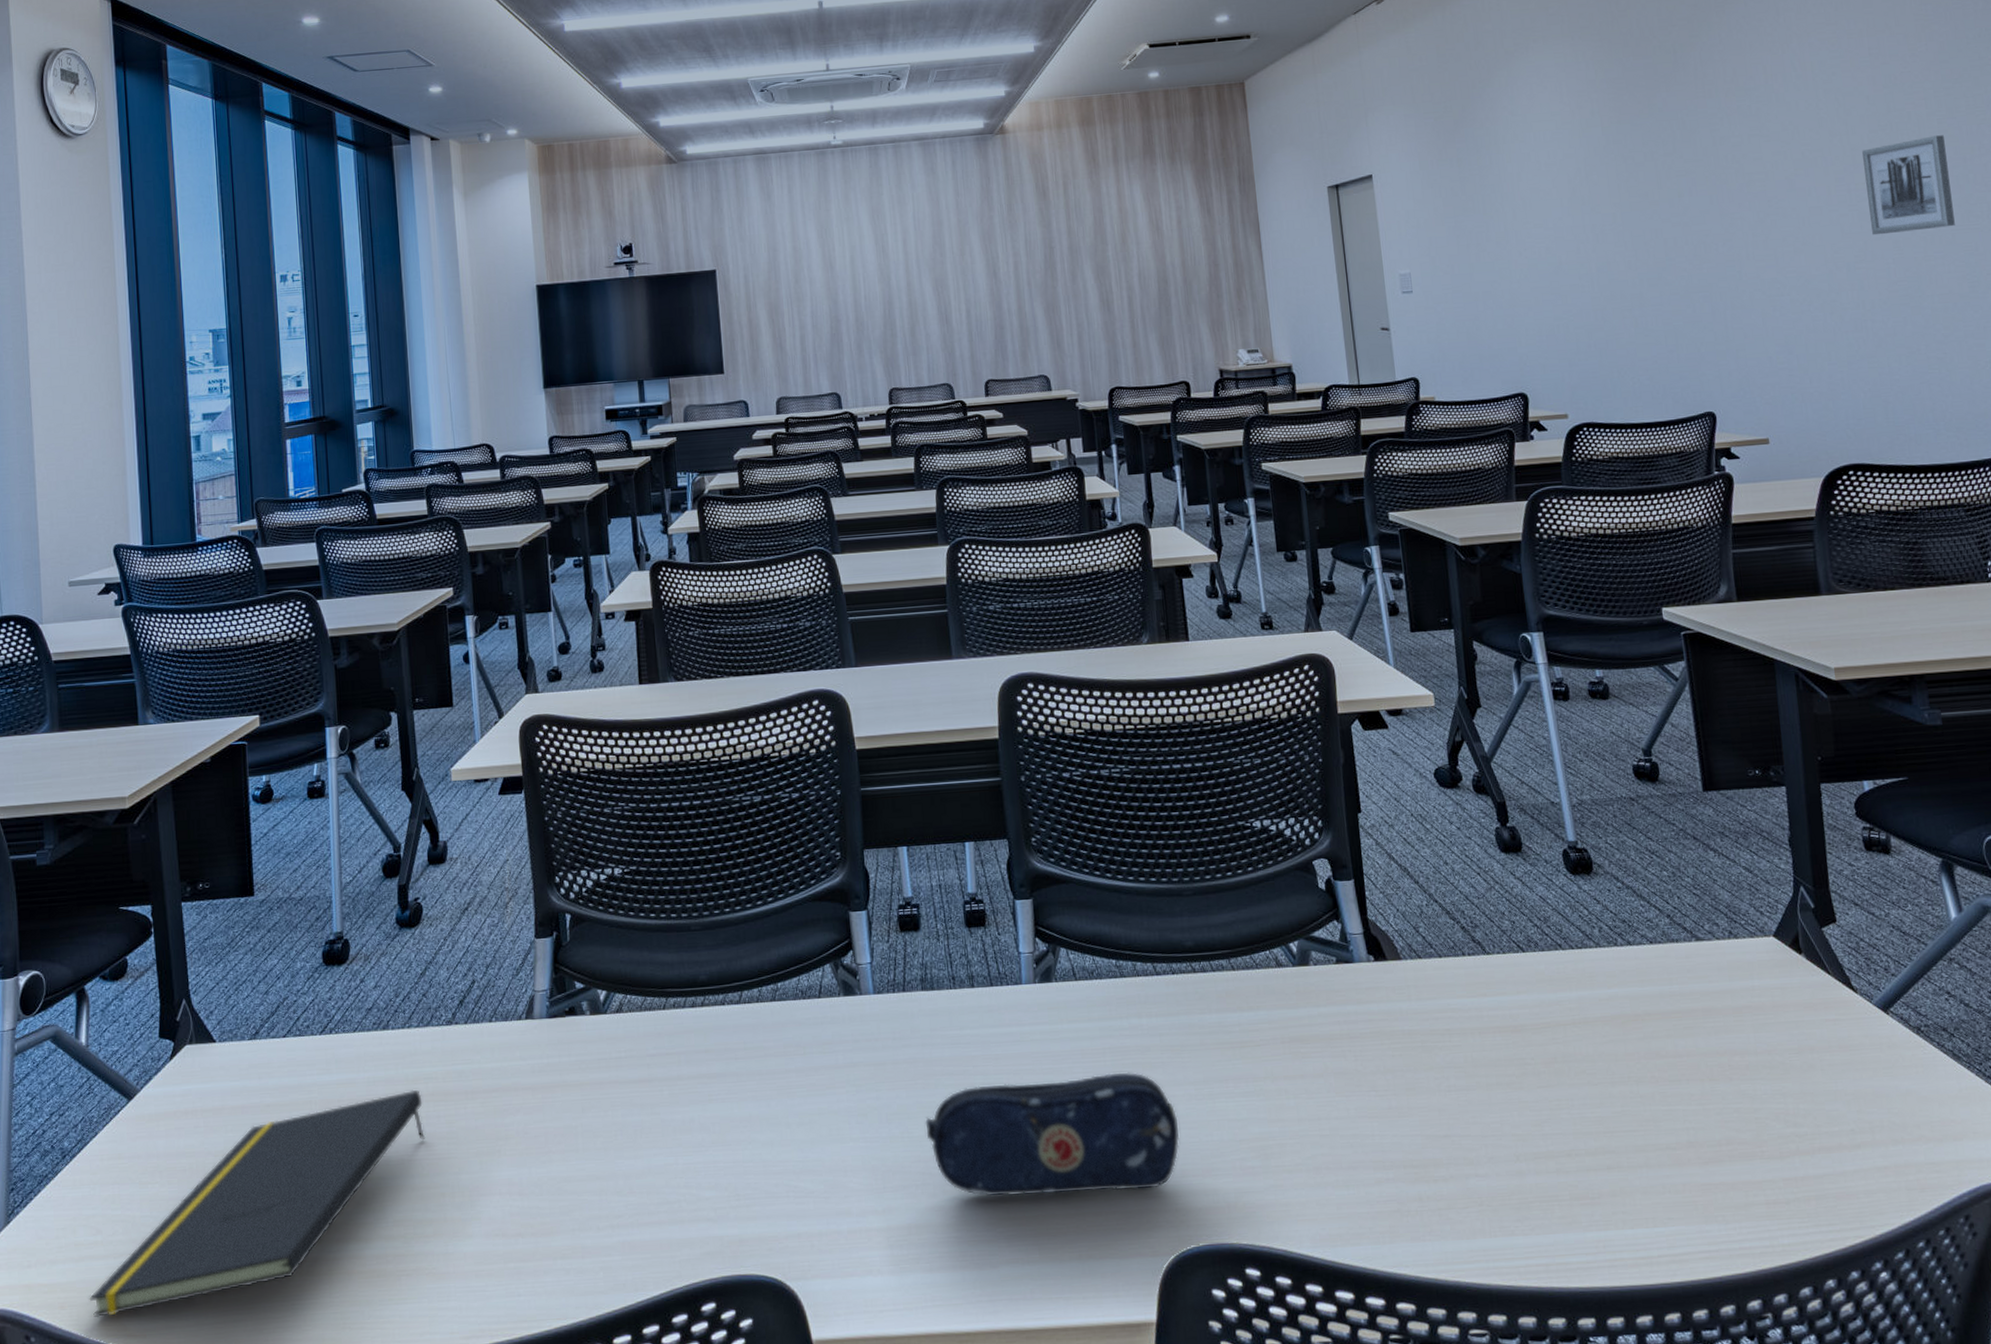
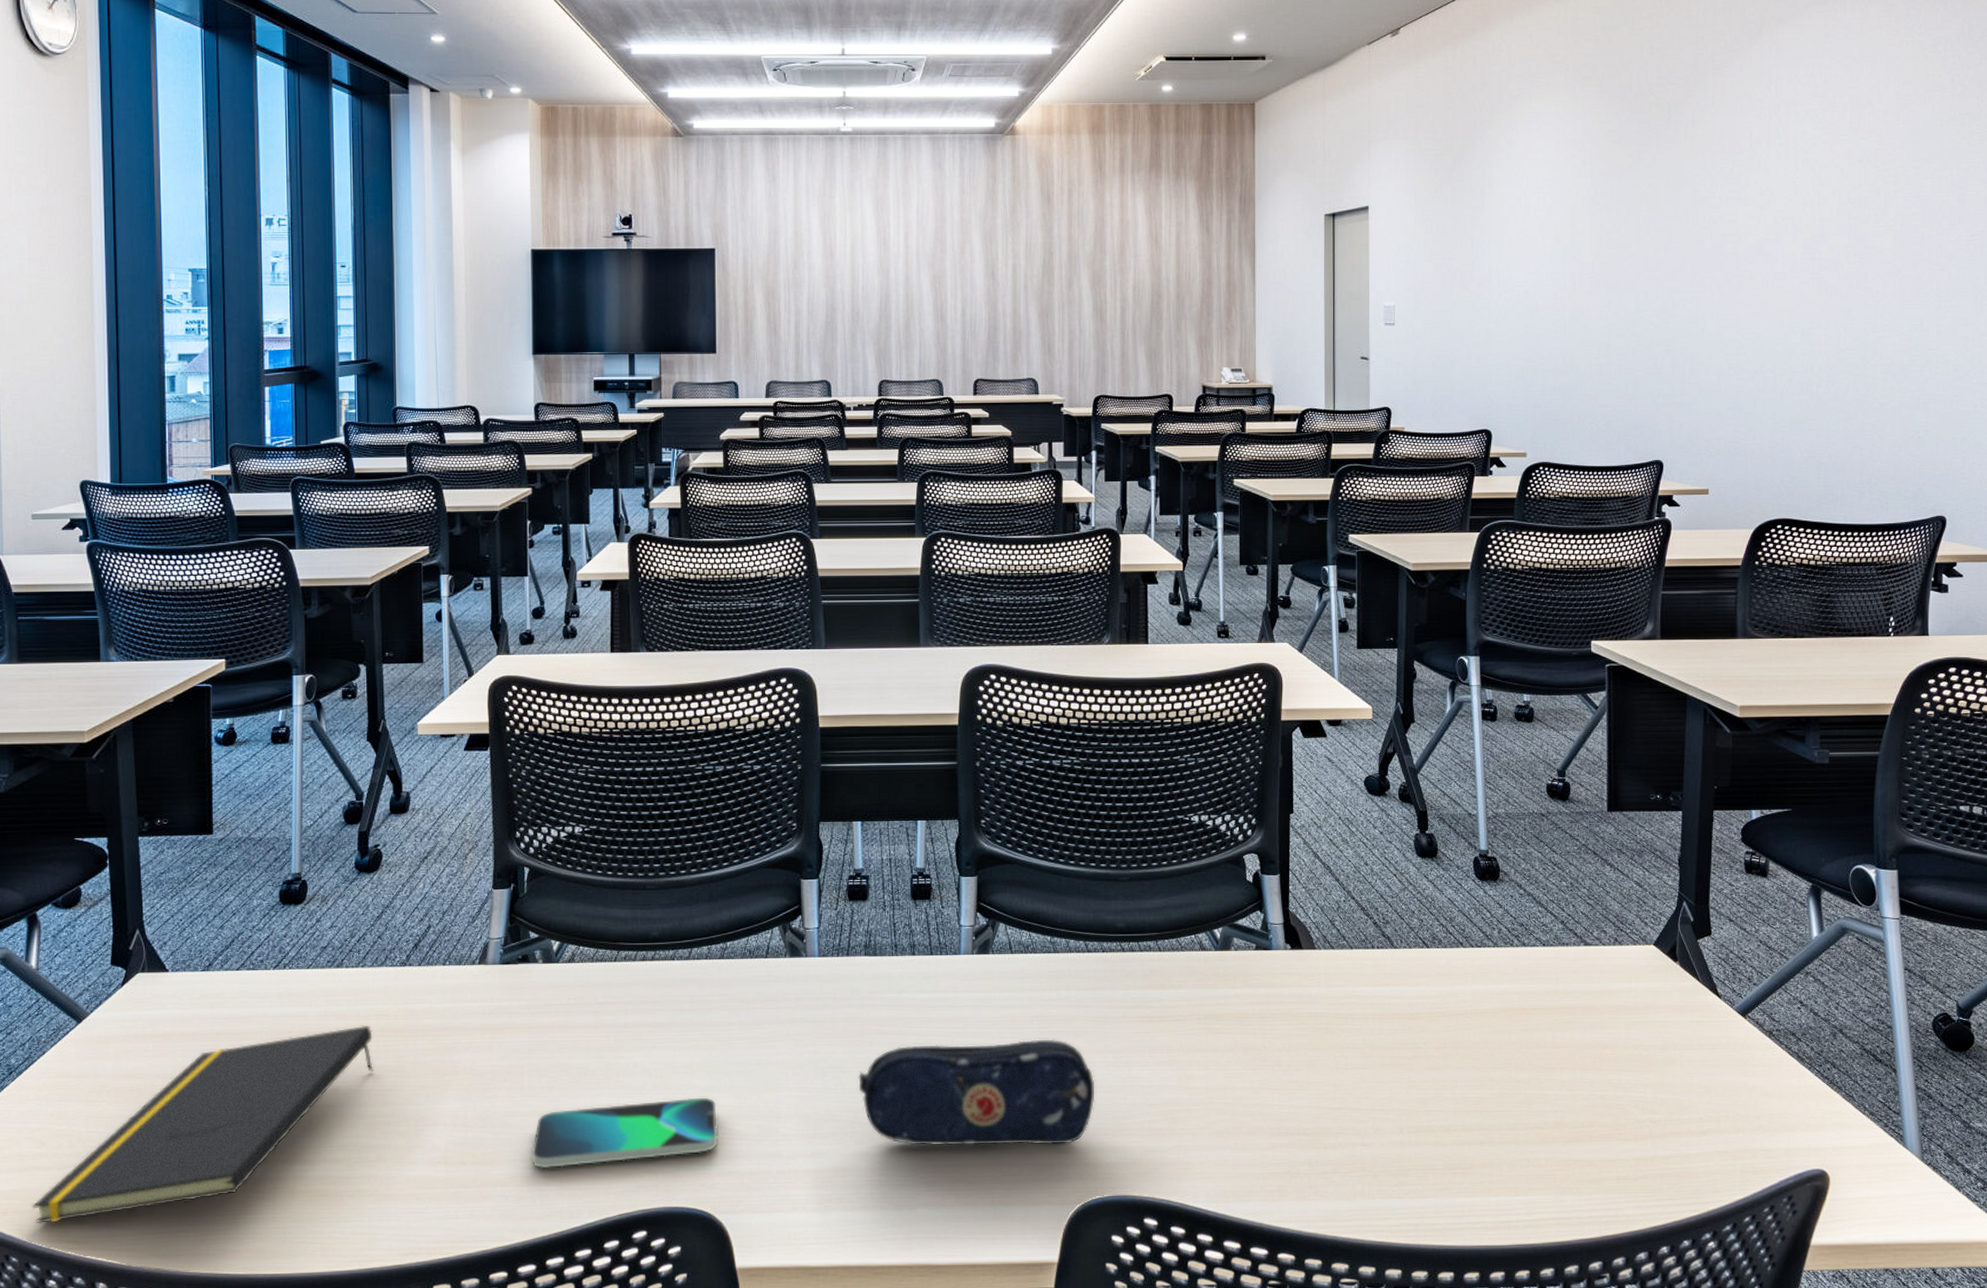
smartphone: none [590,1152,783,1238] -> present [531,1097,718,1169]
wall art: present [1862,135,1955,236] -> none [1829,213,1907,304]

